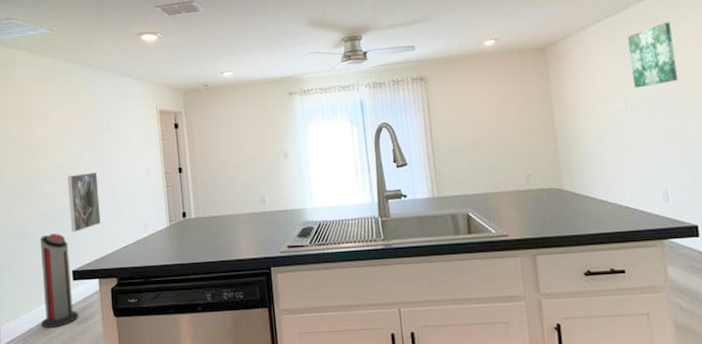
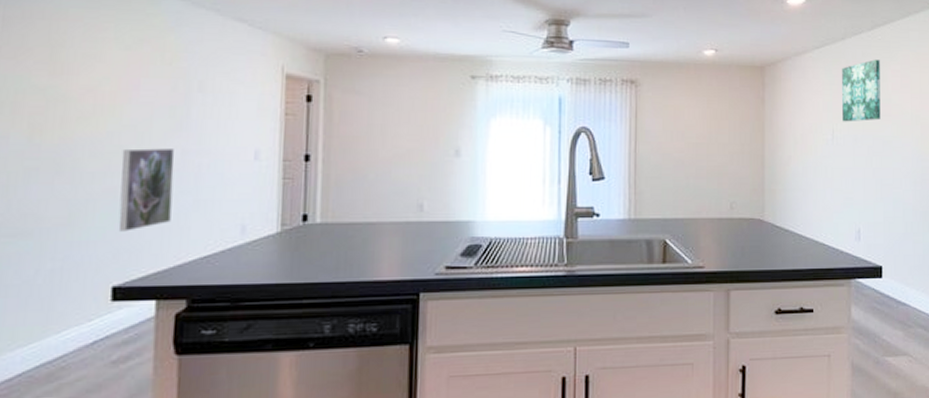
air purifier: present [39,233,79,329] -> none [43,232,115,372]

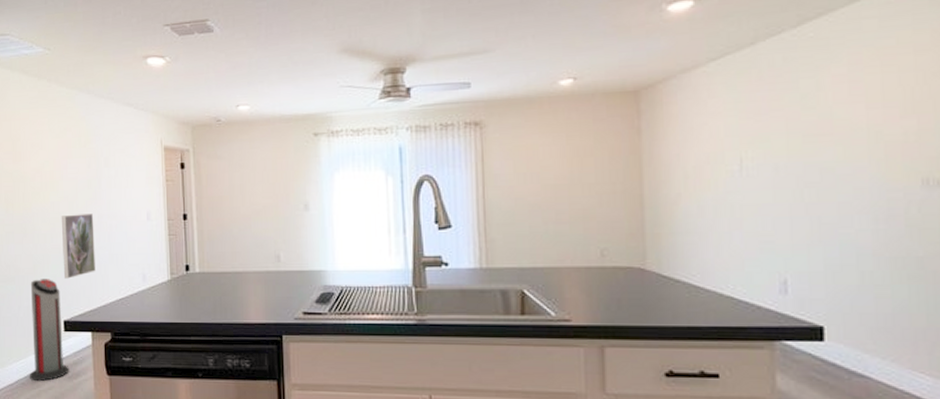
air purifier: none [43,232,115,372] -> present [29,279,69,382]
wall art: present [842,59,881,122] -> none [752,63,816,148]

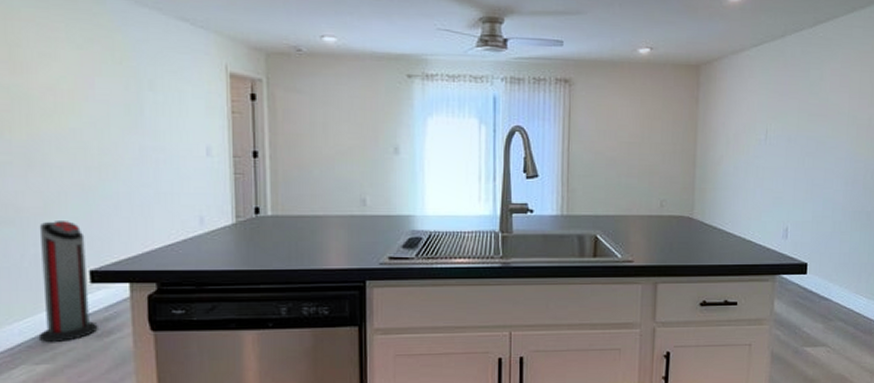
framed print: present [61,214,95,279] -> none [85,144,135,221]

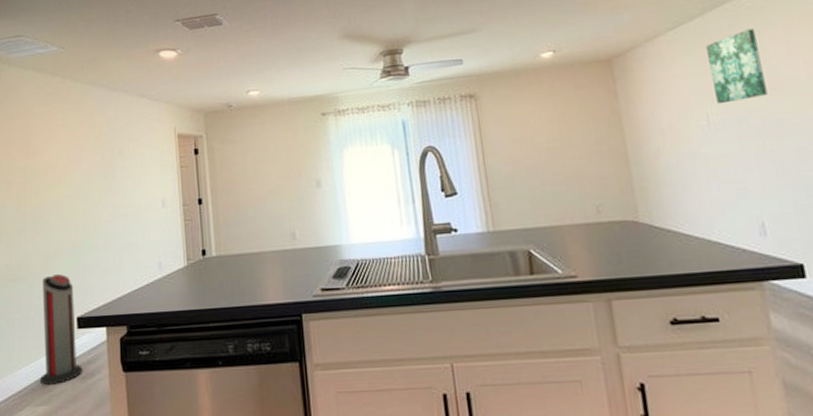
wall art: none [777,58,820,122] -> present [706,29,768,104]

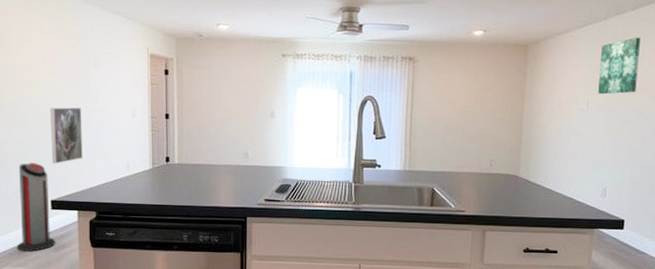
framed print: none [74,204,110,273] -> present [50,107,82,164]

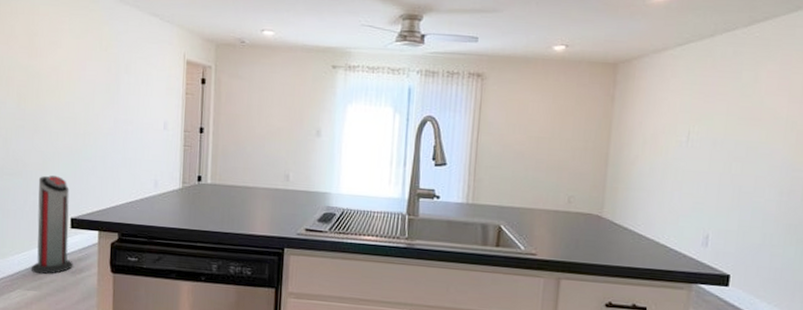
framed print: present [50,107,82,164] -> none [74,115,110,178]
wall art: present [598,37,641,95] -> none [701,58,755,125]

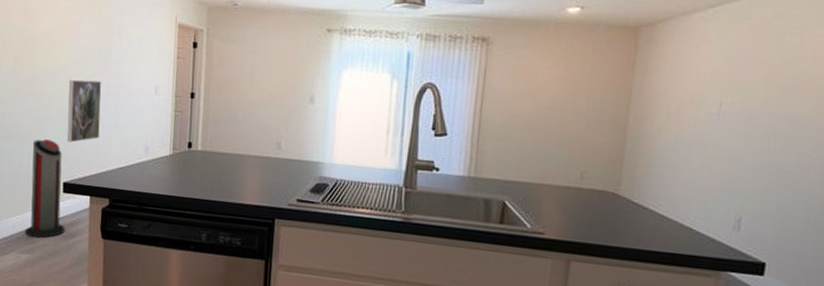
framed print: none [74,115,110,178] -> present [67,79,102,143]

